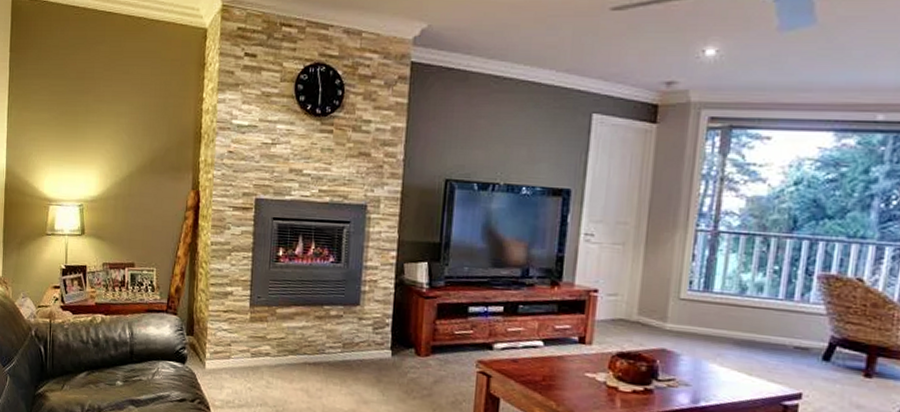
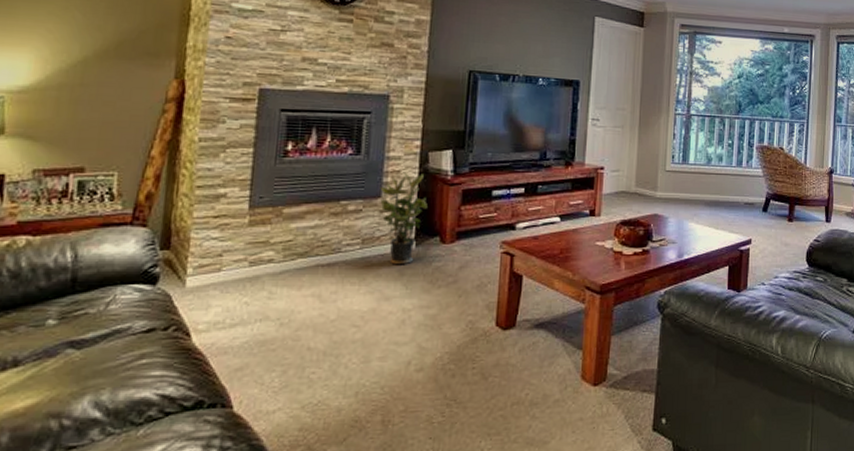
potted plant: none [358,282,403,373] -> present [380,172,428,265]

